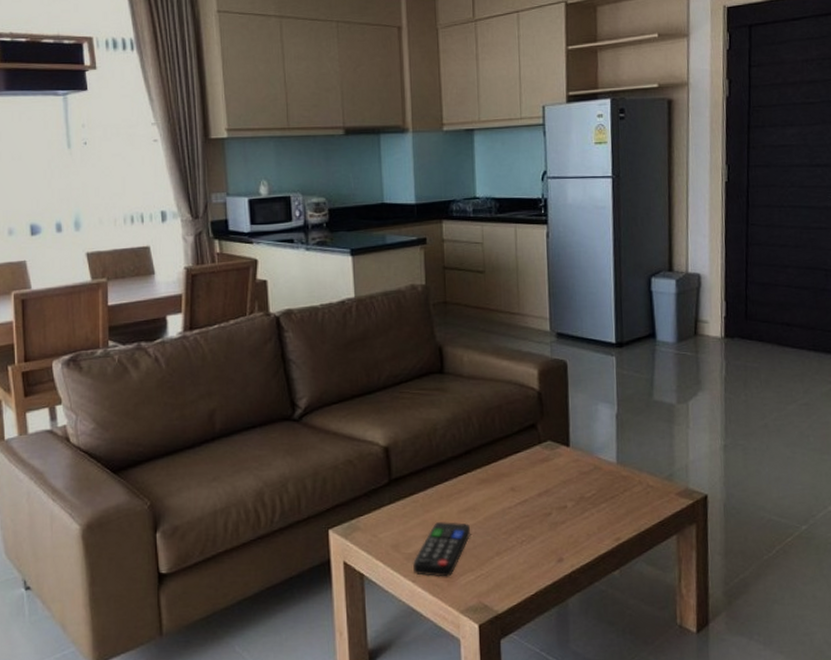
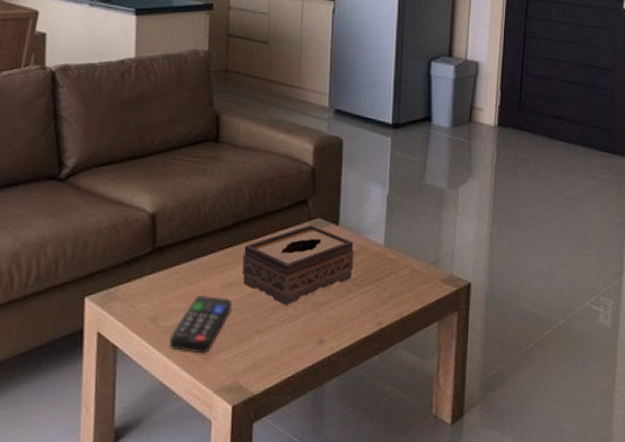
tissue box: none [477,447,588,527] -> present [242,225,354,305]

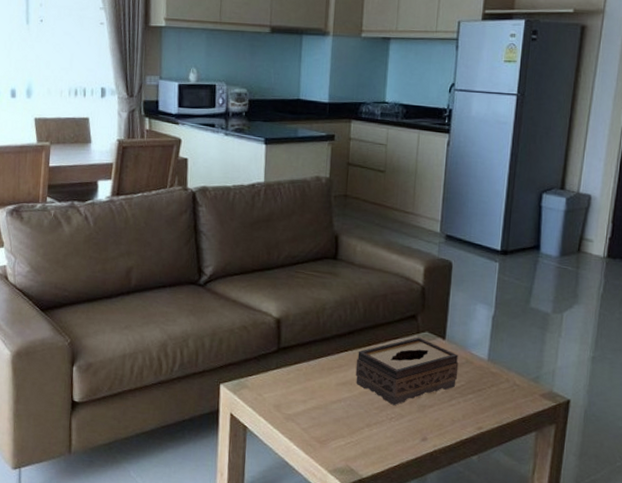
remote control: present [169,296,232,354] -> none [290,390,345,440]

